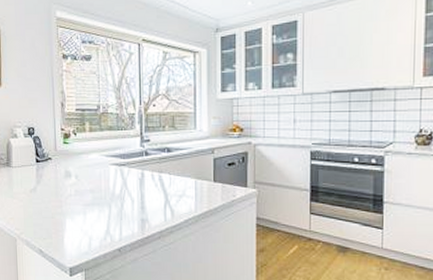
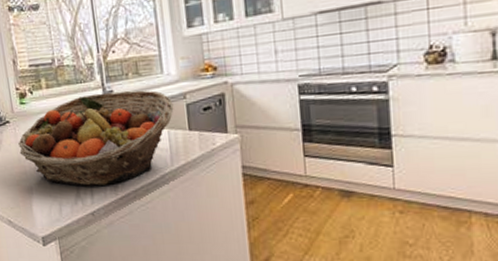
fruit basket: none [57,141,202,225] -> present [18,90,174,186]

